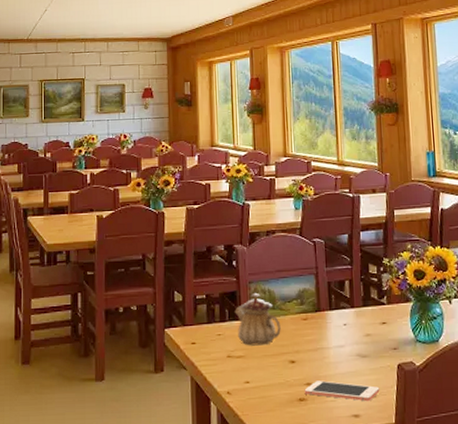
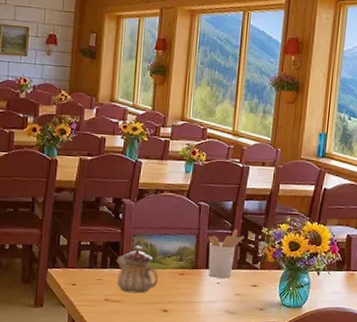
utensil holder: none [327,264,365,319] -> present [208,229,244,279]

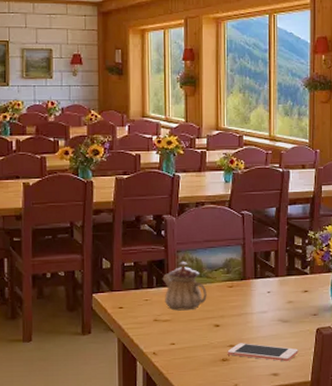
utensil holder: present [208,229,244,279] -> none [254,236,291,287]

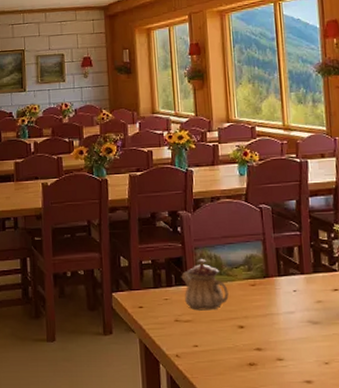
cell phone: present [227,343,298,362] -> none [254,346,333,368]

